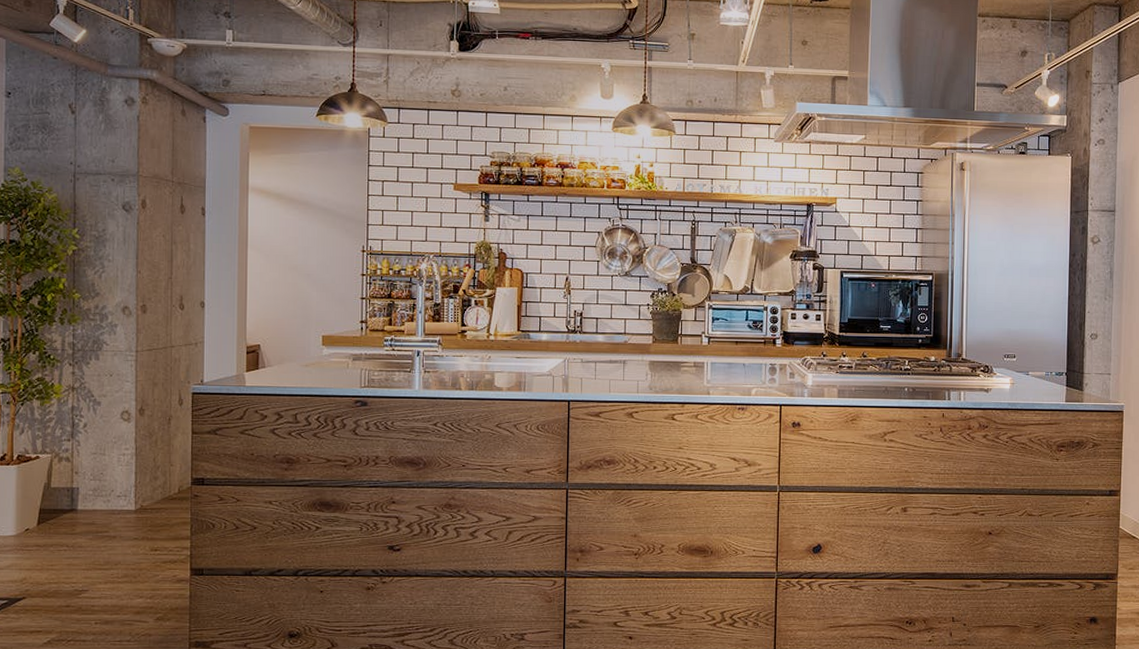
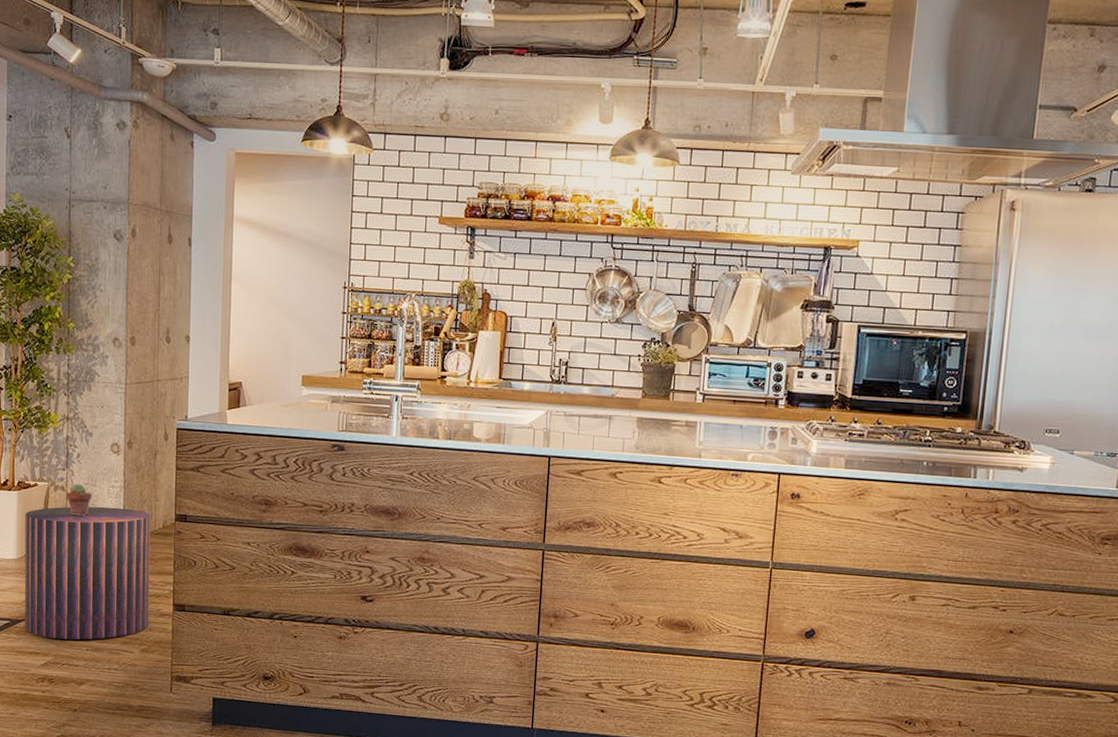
stool: none [24,475,165,614] -> present [24,506,151,640]
potted succulent: none [71,453,100,486] -> present [66,483,92,516]

